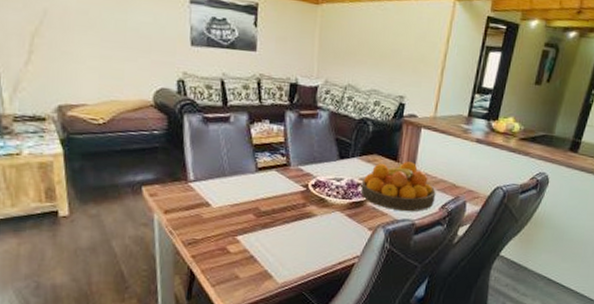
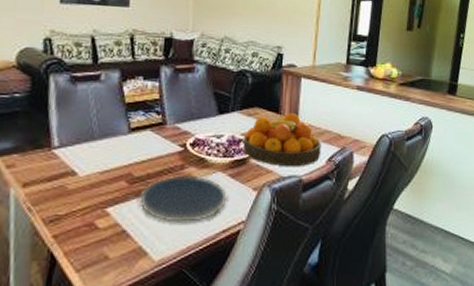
plate: none [265,212,344,254] -> present [139,175,227,223]

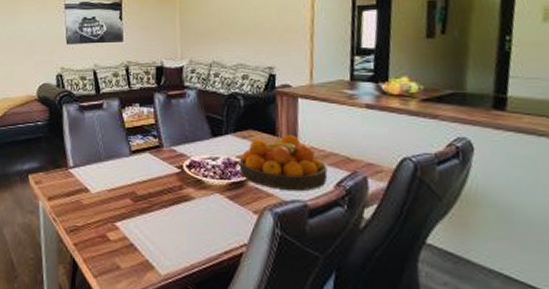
plate: present [139,175,227,223] -> none [144,195,227,241]

